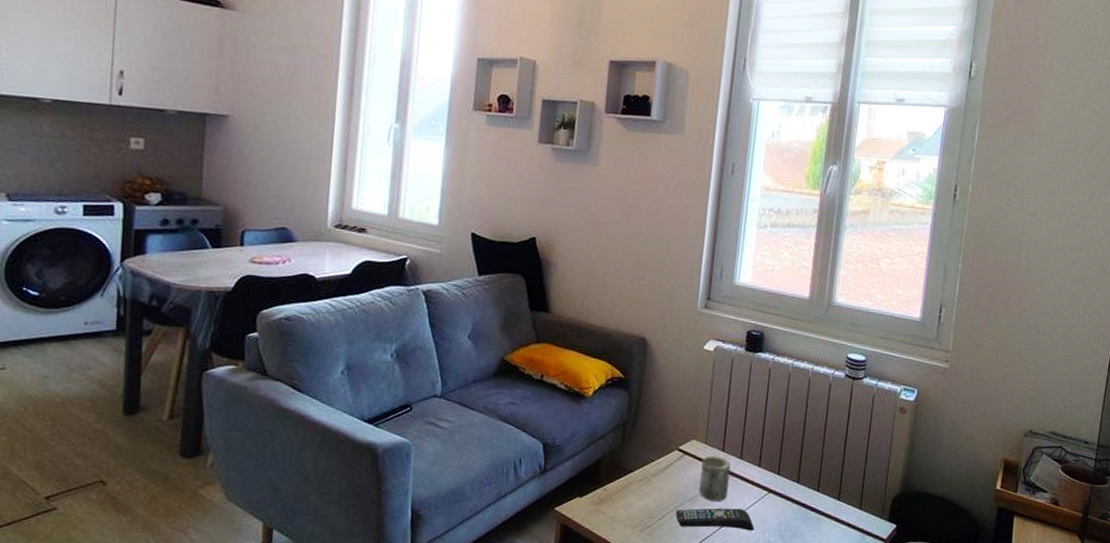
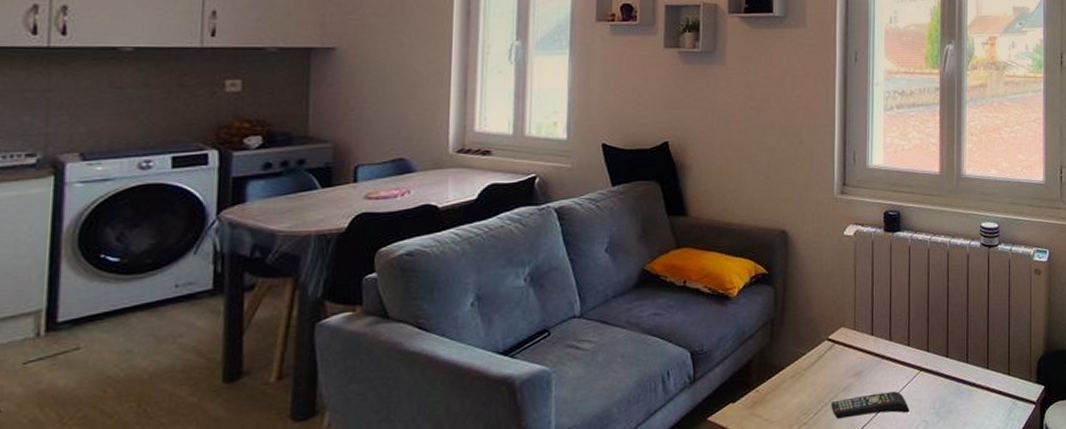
mug: present [699,455,731,501] -> none [852,340,880,388]

